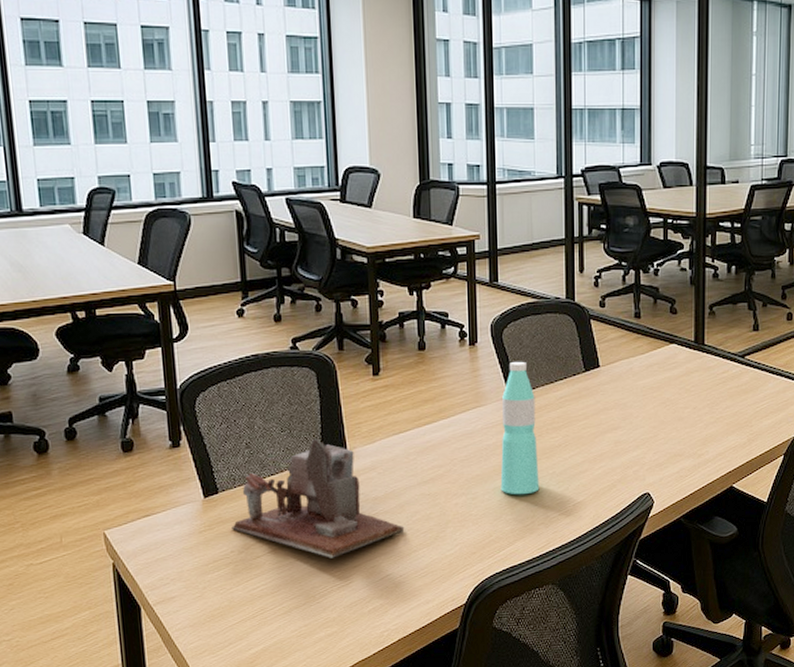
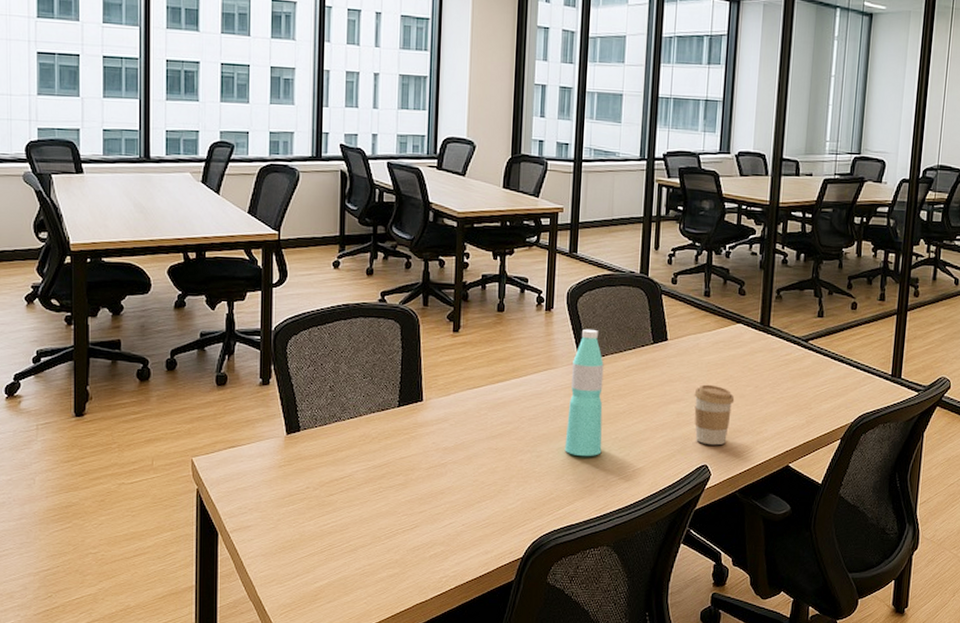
desk organizer: present [231,438,405,558] -> none [309,387,471,502]
coffee cup: none [631,409,673,472] -> present [694,384,735,446]

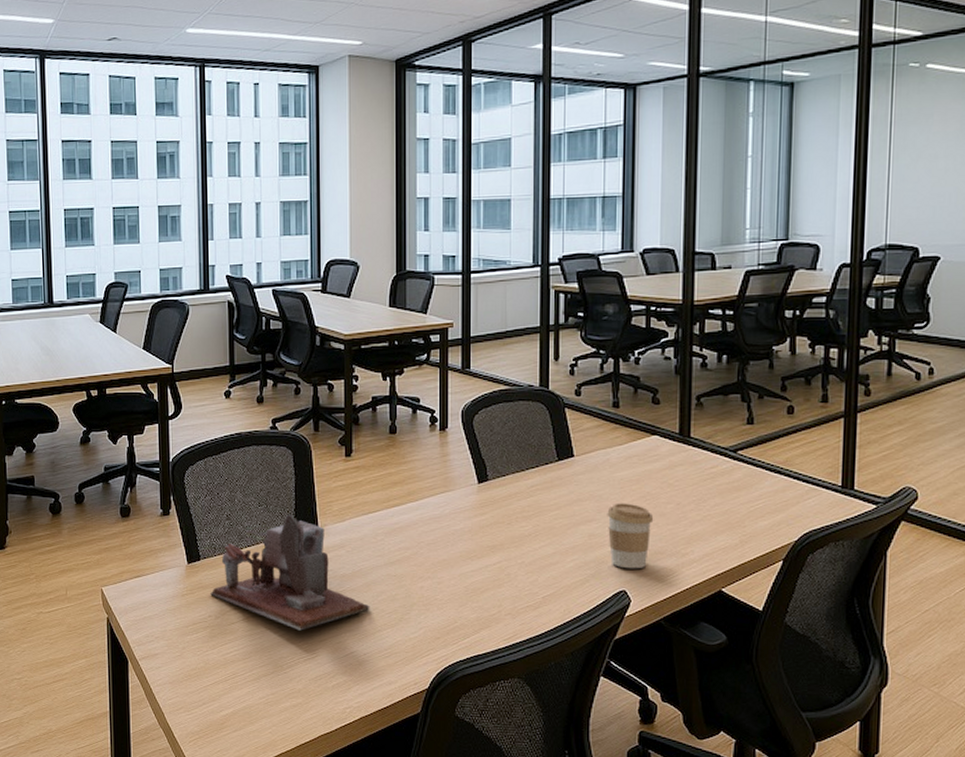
desk organizer: none [309,387,471,502] -> present [210,514,370,631]
water bottle: present [564,328,604,457] -> none [467,448,507,583]

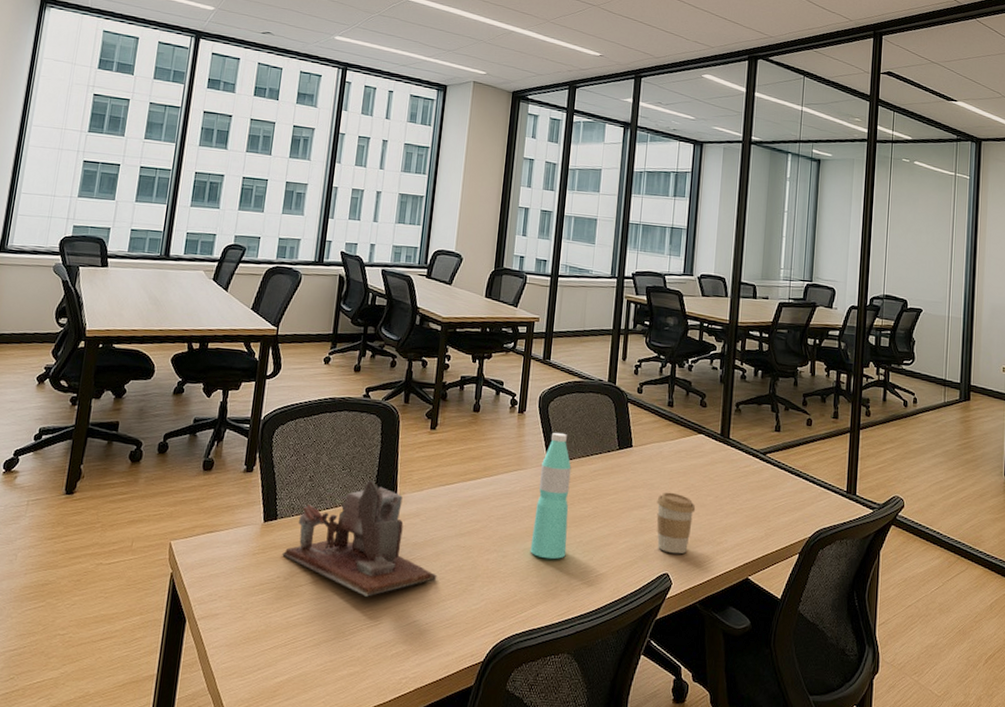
water bottle: none [467,448,507,583] -> present [530,432,572,559]

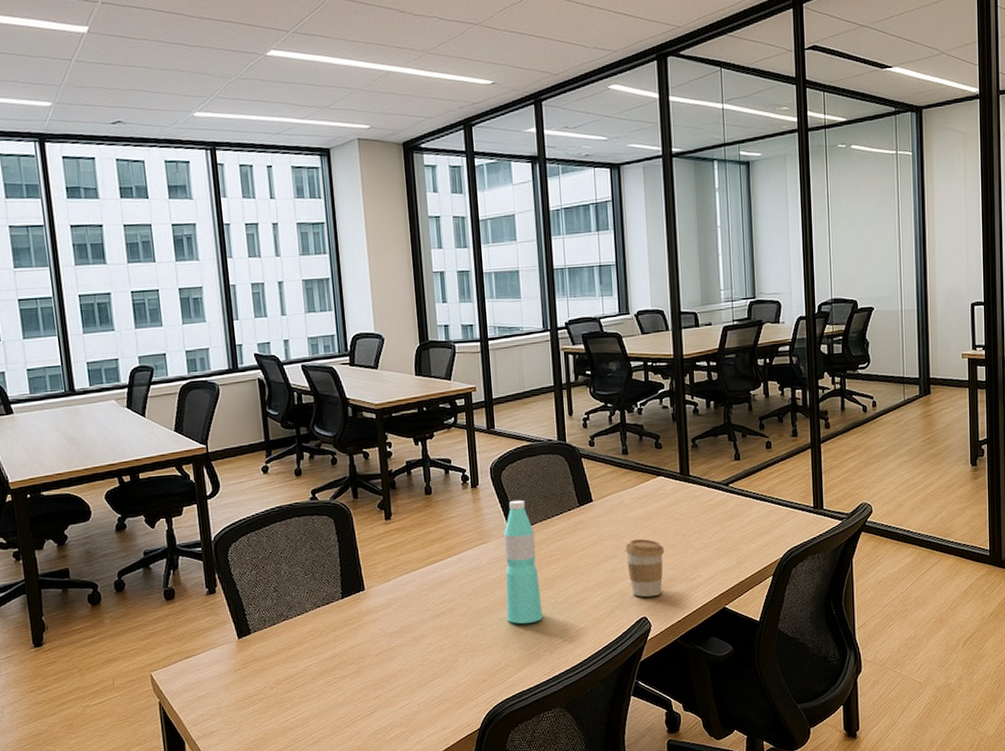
desk organizer: present [282,480,437,597] -> none [263,580,420,690]

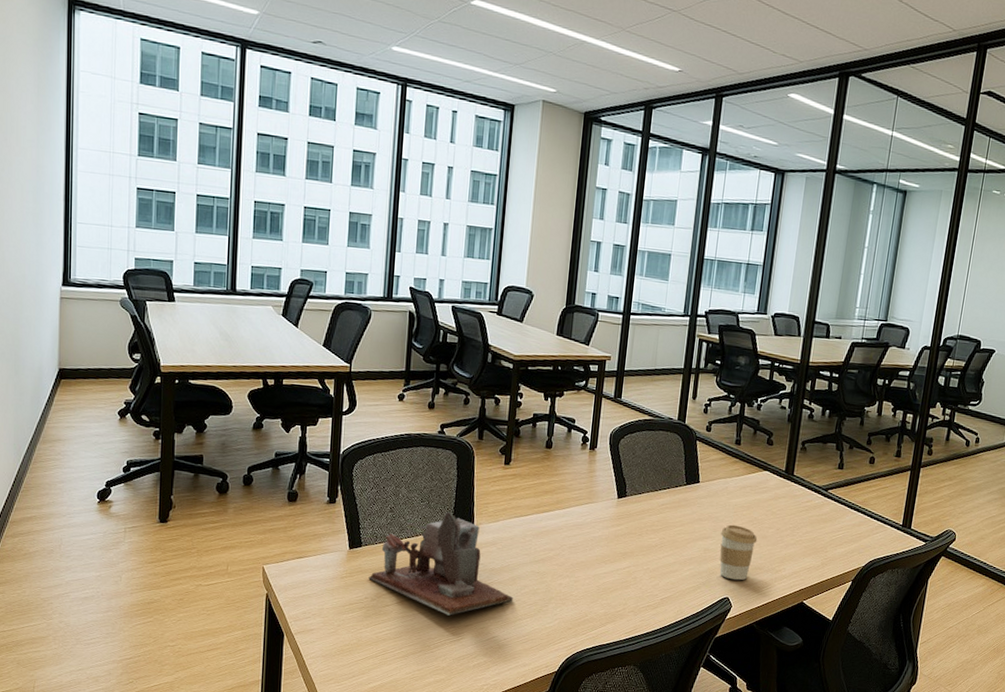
desk organizer: none [263,580,420,690] -> present [368,511,514,616]
water bottle: present [504,499,543,624] -> none [600,468,640,584]

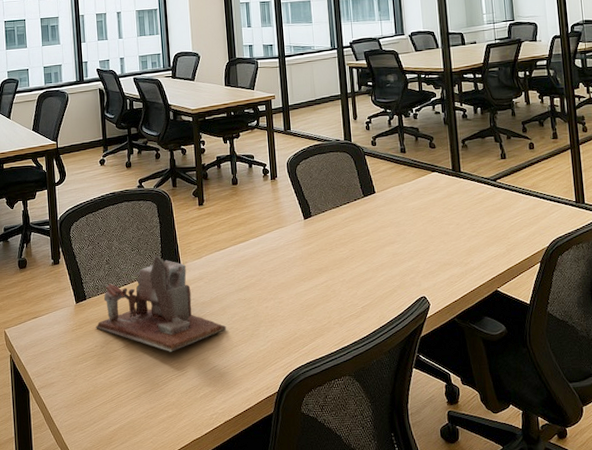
coffee cup: present [719,524,758,581] -> none [405,226,441,279]

